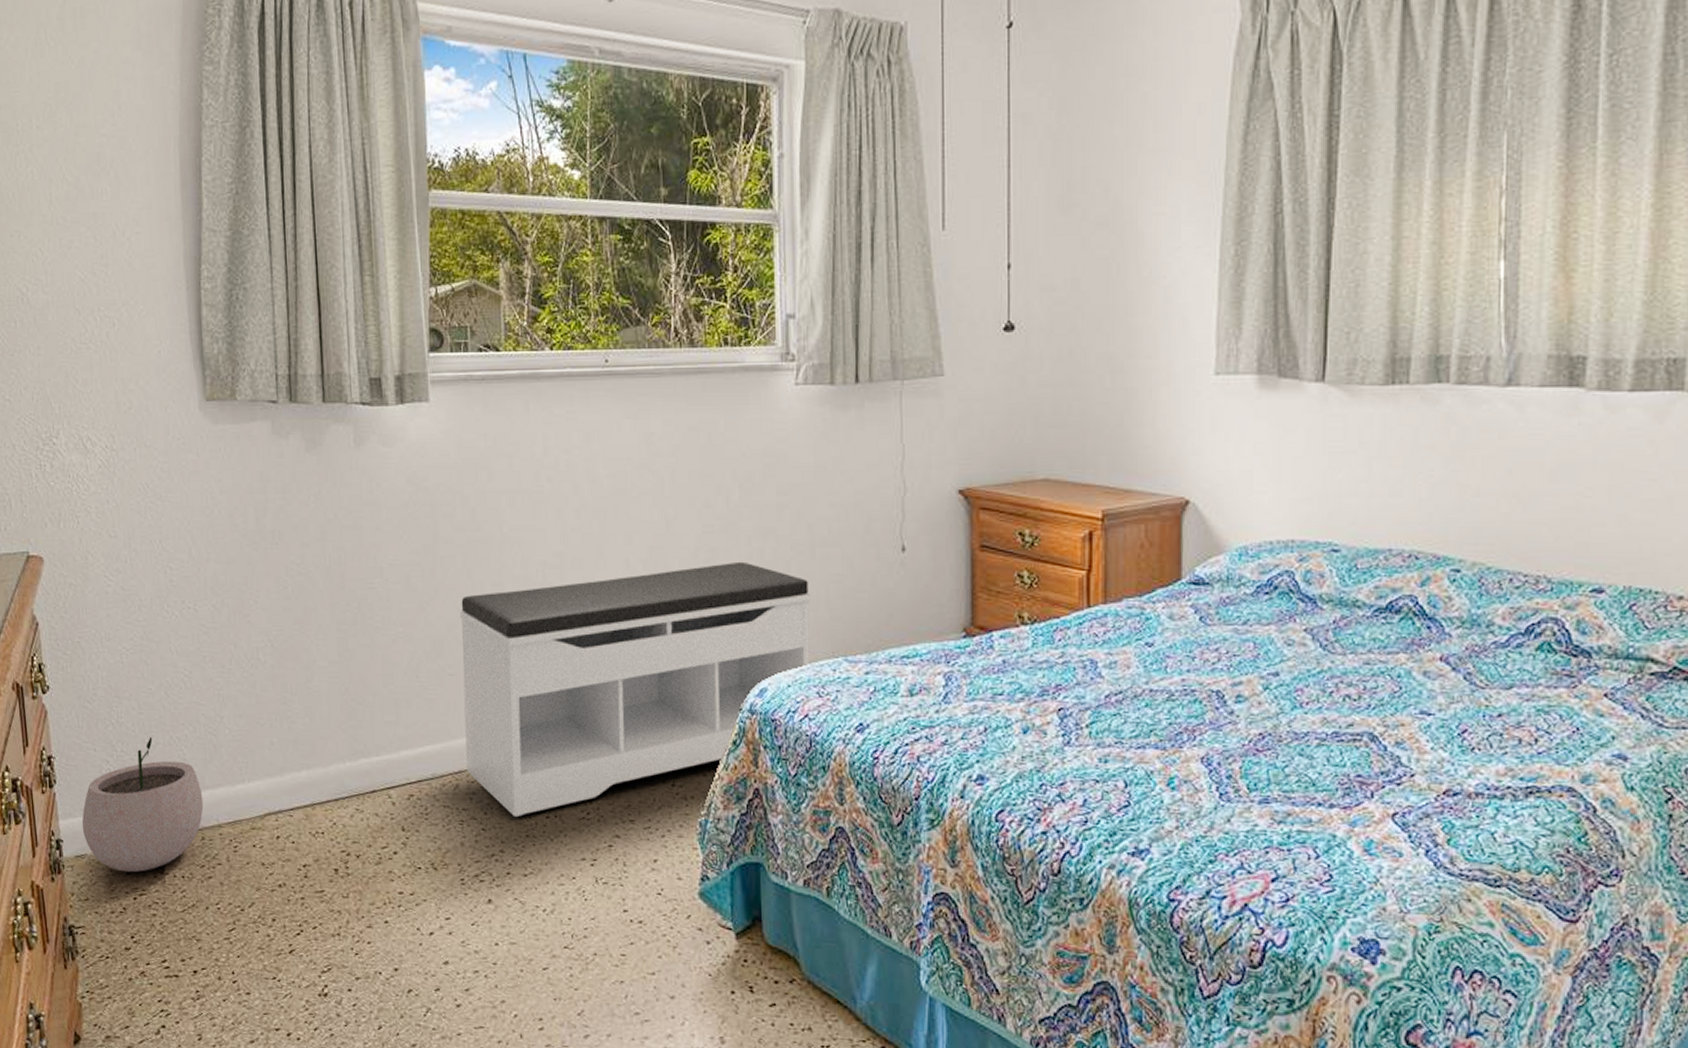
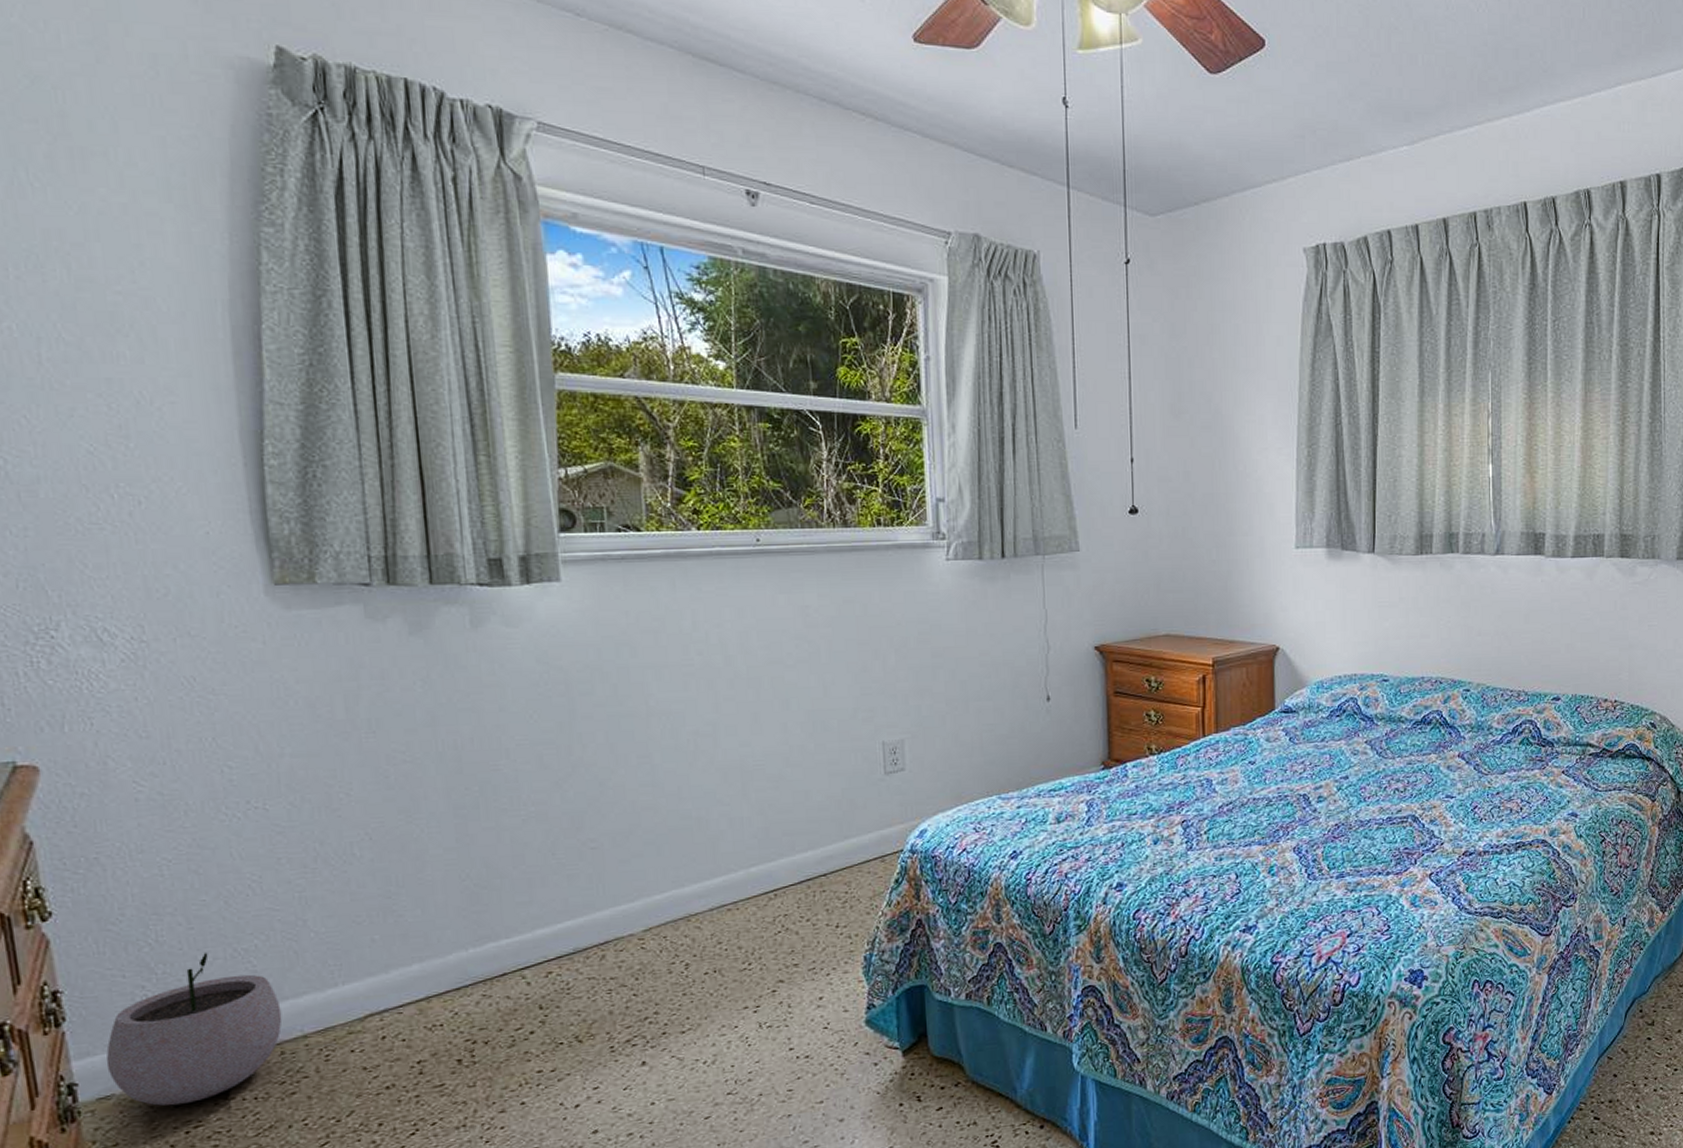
bench: present [460,561,810,817] -> none [602,718,967,978]

